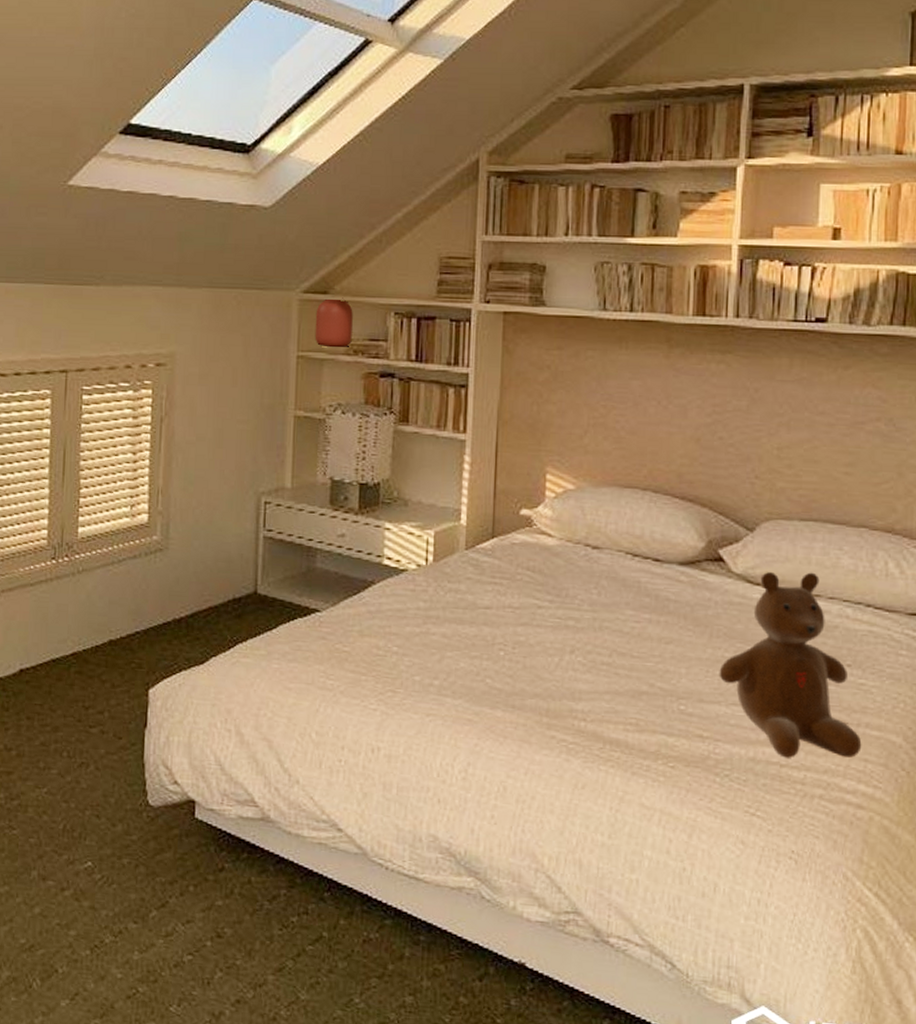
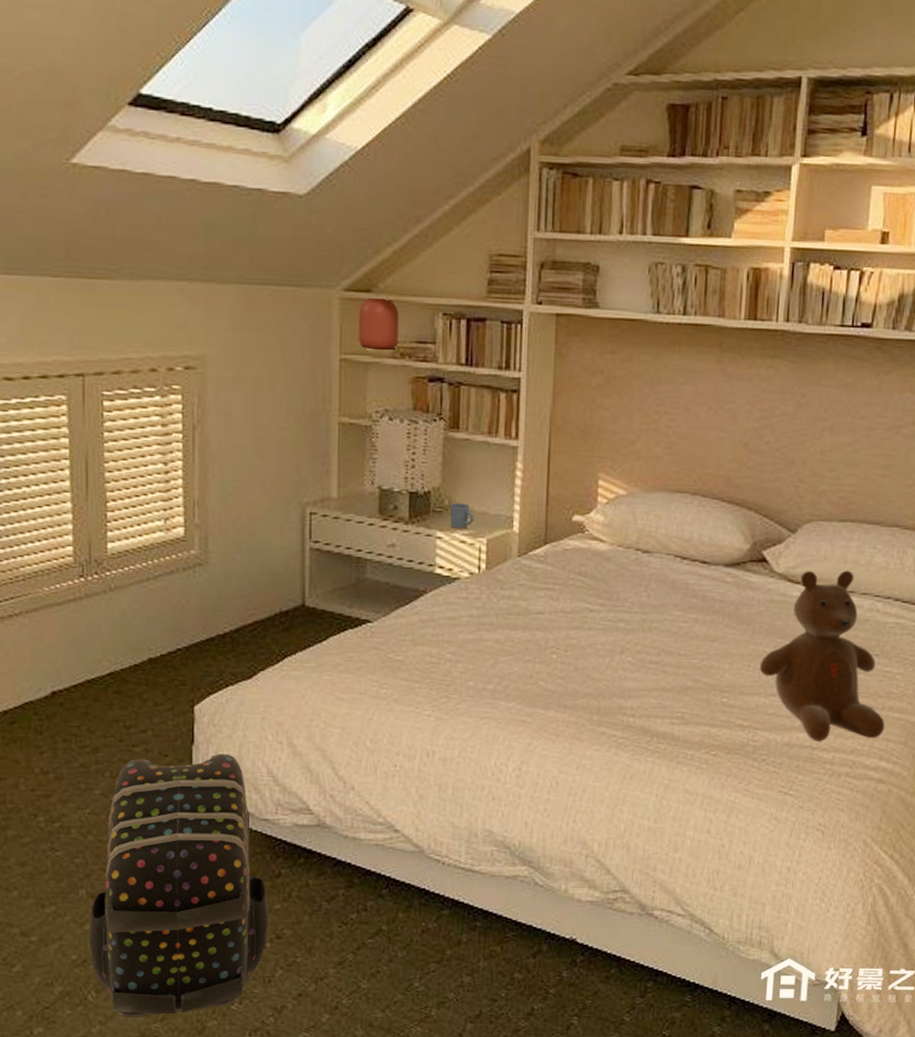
backpack: none [37,739,211,1012] -> present [88,753,269,1018]
mug: none [398,495,422,522] -> present [450,503,474,530]

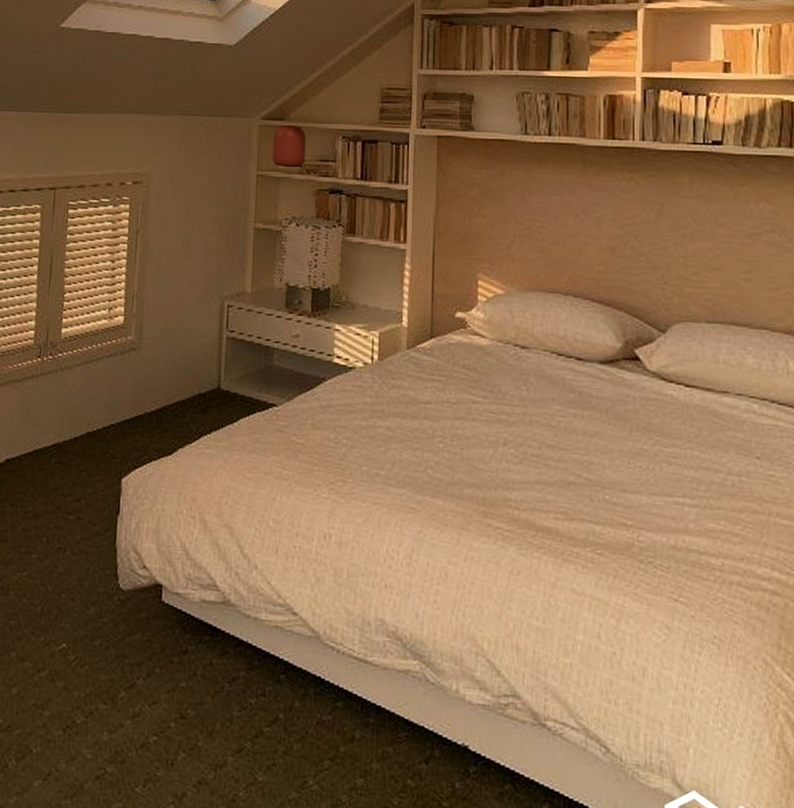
backpack: present [88,753,269,1018] -> none [14,525,175,792]
mug: present [450,503,474,530] -> none [347,299,368,324]
stuffed bear: present [759,570,885,742] -> none [639,370,774,546]

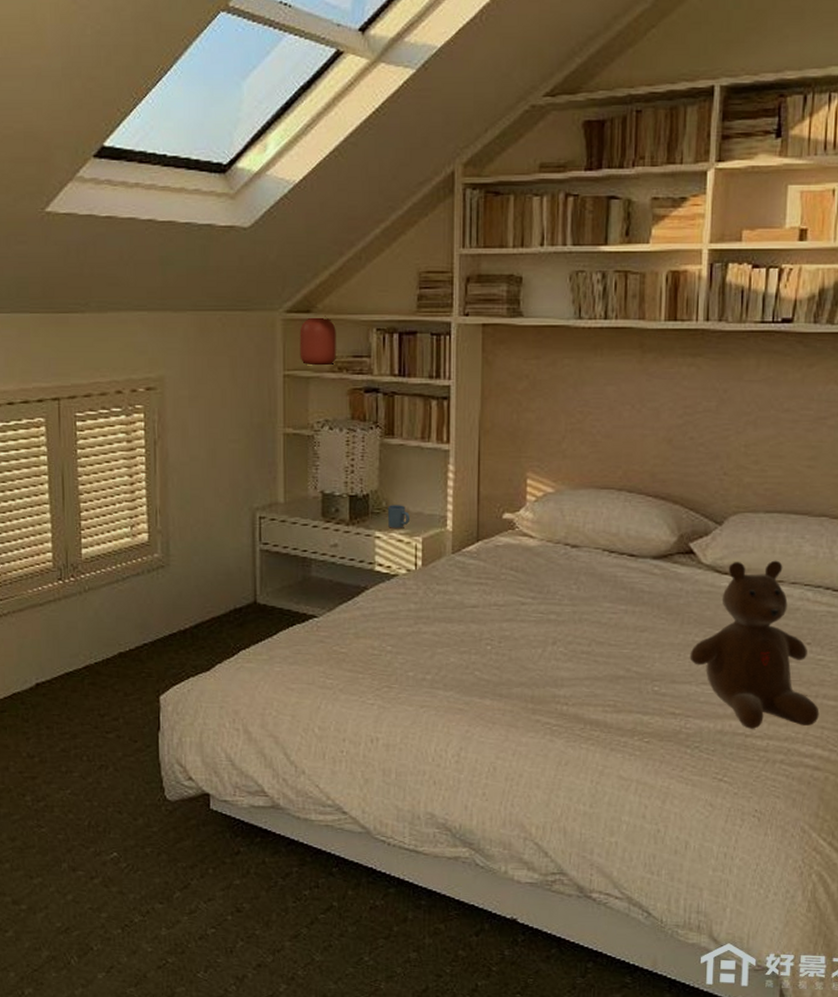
mug: none [347,299,368,324] -> present [387,505,410,530]
stuffed bear: none [639,370,774,546] -> present [689,560,820,729]

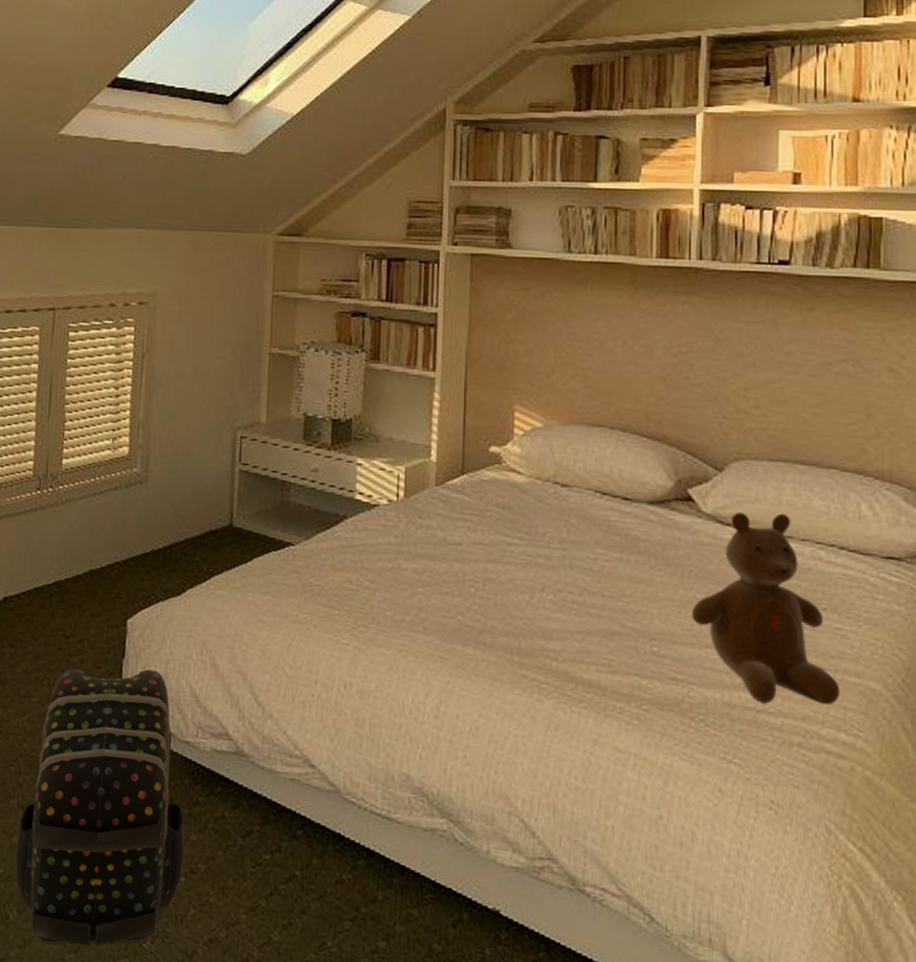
backpack: none [70,740,229,982] -> present [15,668,185,947]
vase: present [299,316,336,366] -> none [289,240,326,288]
mug: present [387,505,410,530] -> none [370,431,393,457]

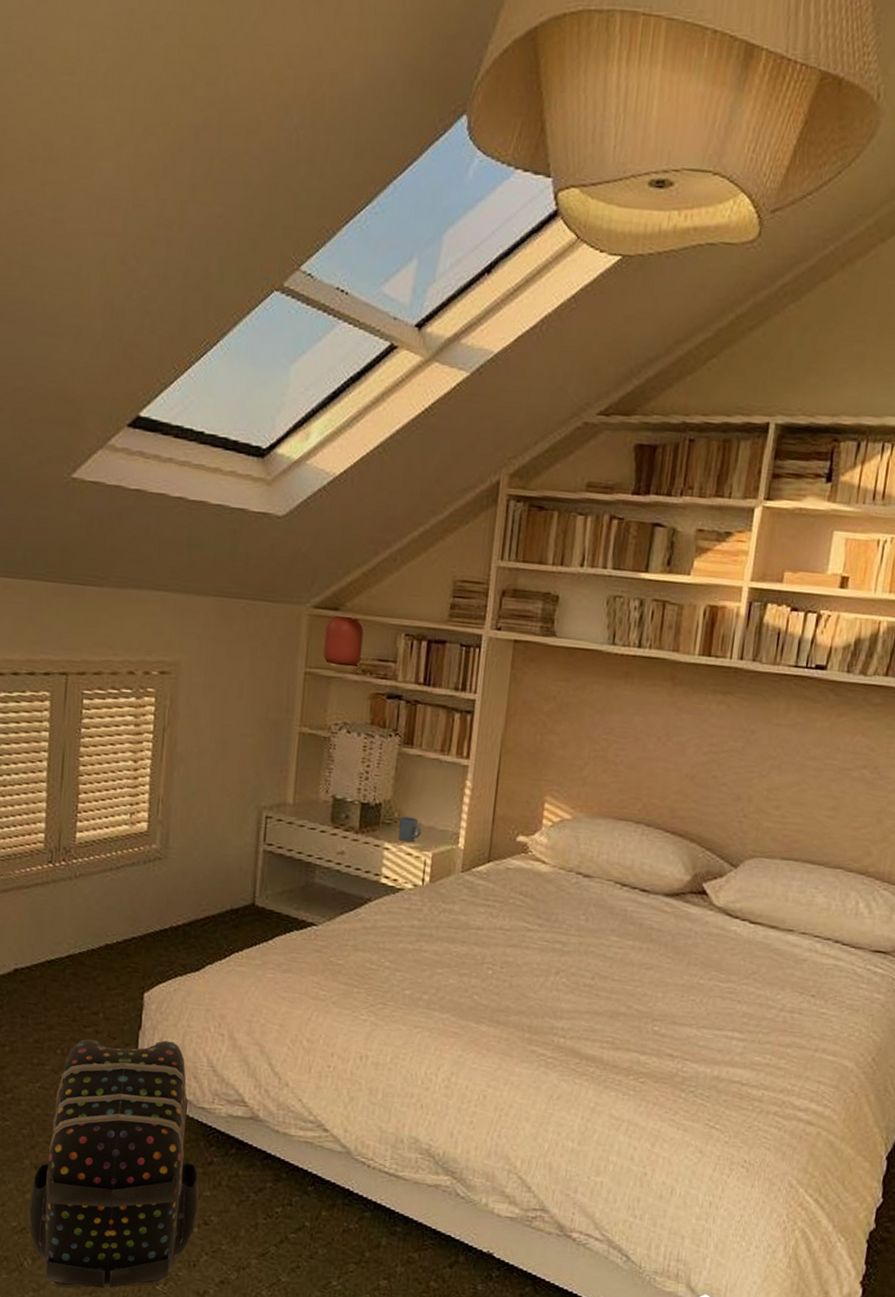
vase: none [289,240,326,288] -> present [323,615,364,667]
mug: none [370,431,393,457] -> present [398,816,422,843]
stuffed bear: present [691,512,840,705] -> none [692,906,818,1079]

